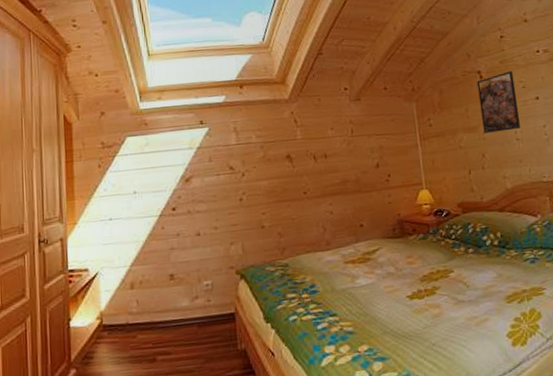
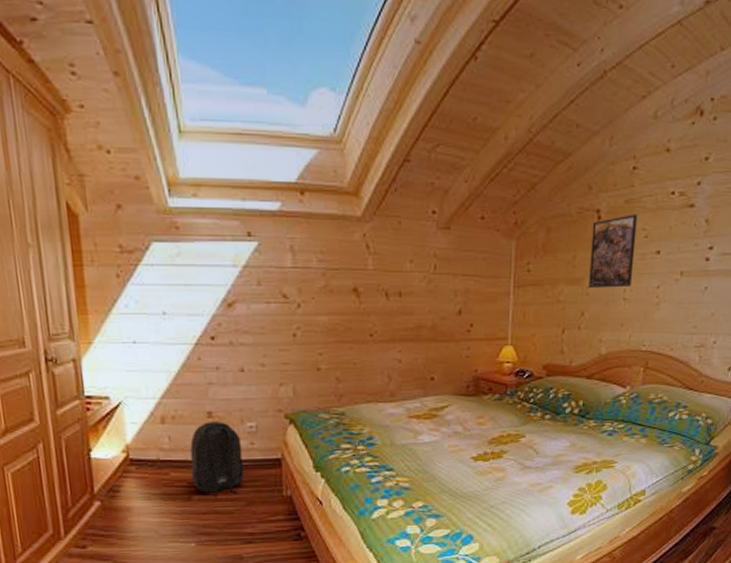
backpack: none [155,282,202,359] -> present [190,420,244,500]

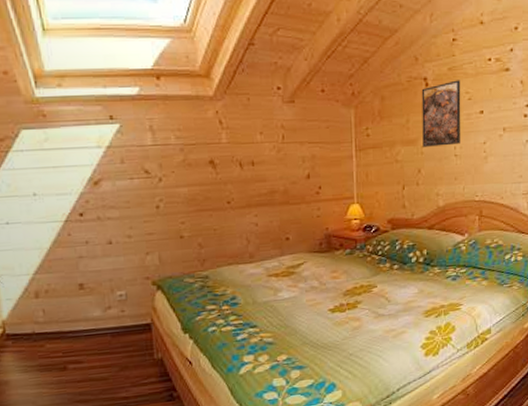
backpack: present [190,420,244,500] -> none [64,291,116,367]

